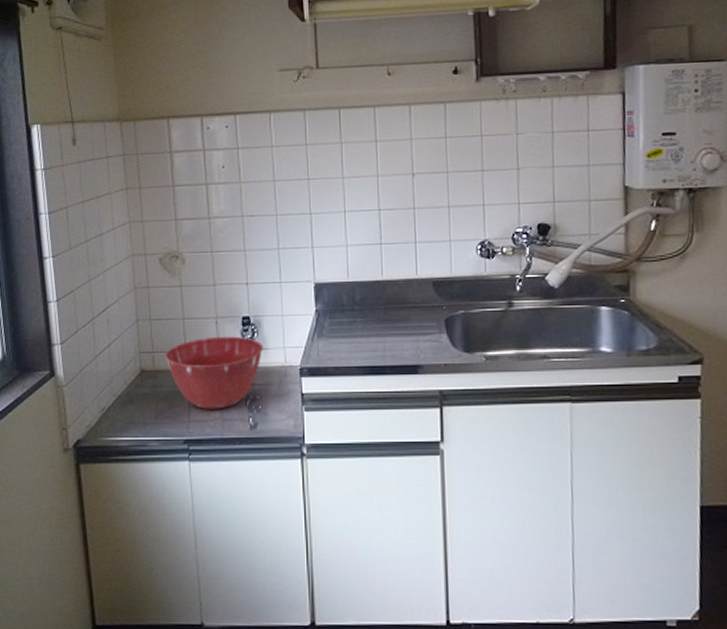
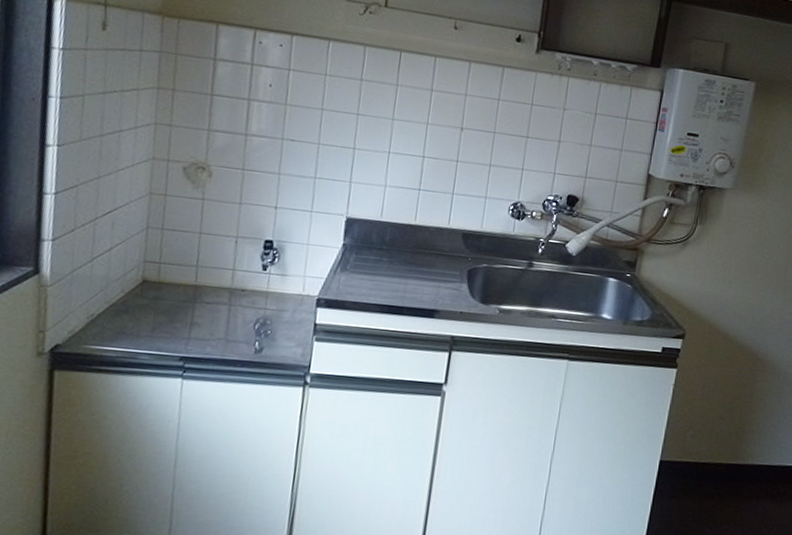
mixing bowl: present [165,336,264,409] -> none [173,255,283,330]

